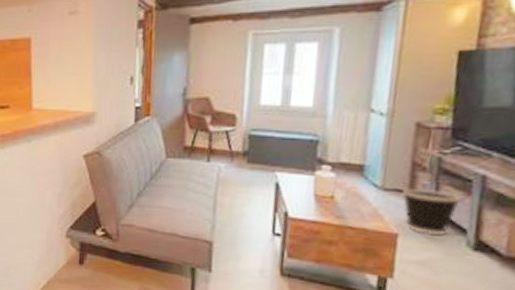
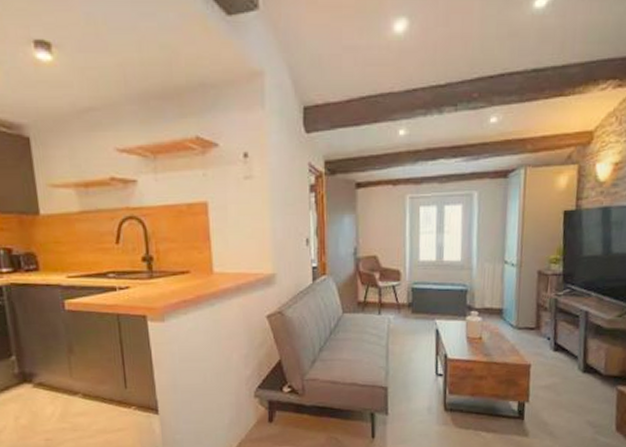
wastebasket: present [402,187,461,236] -> none [531,325,572,364]

